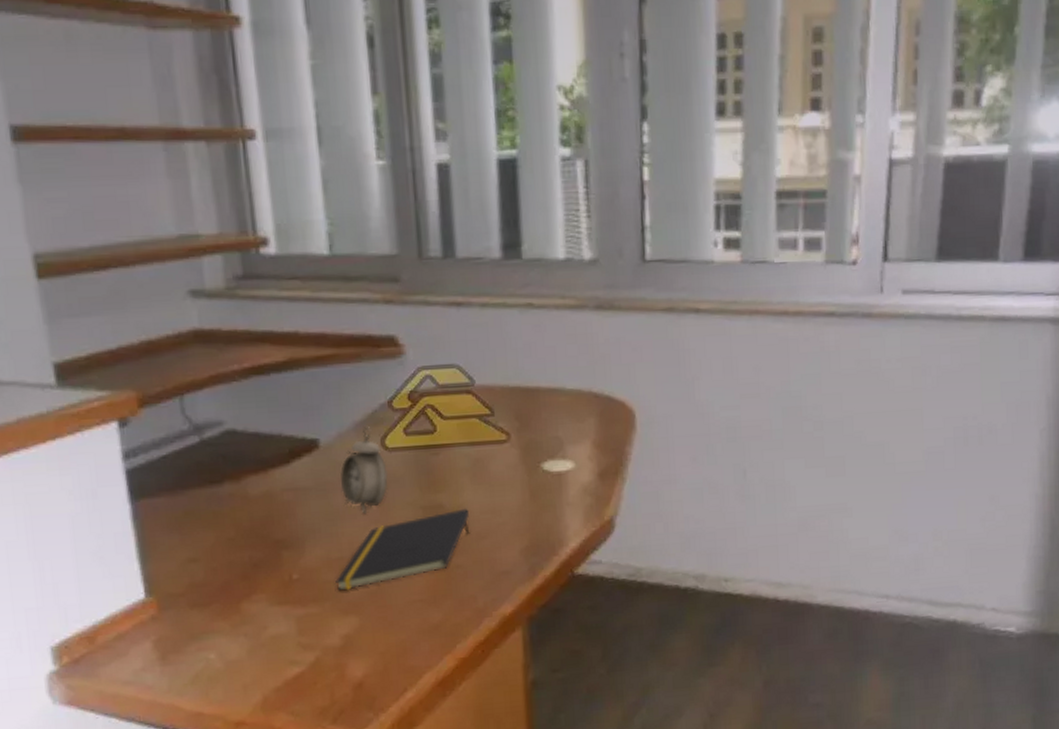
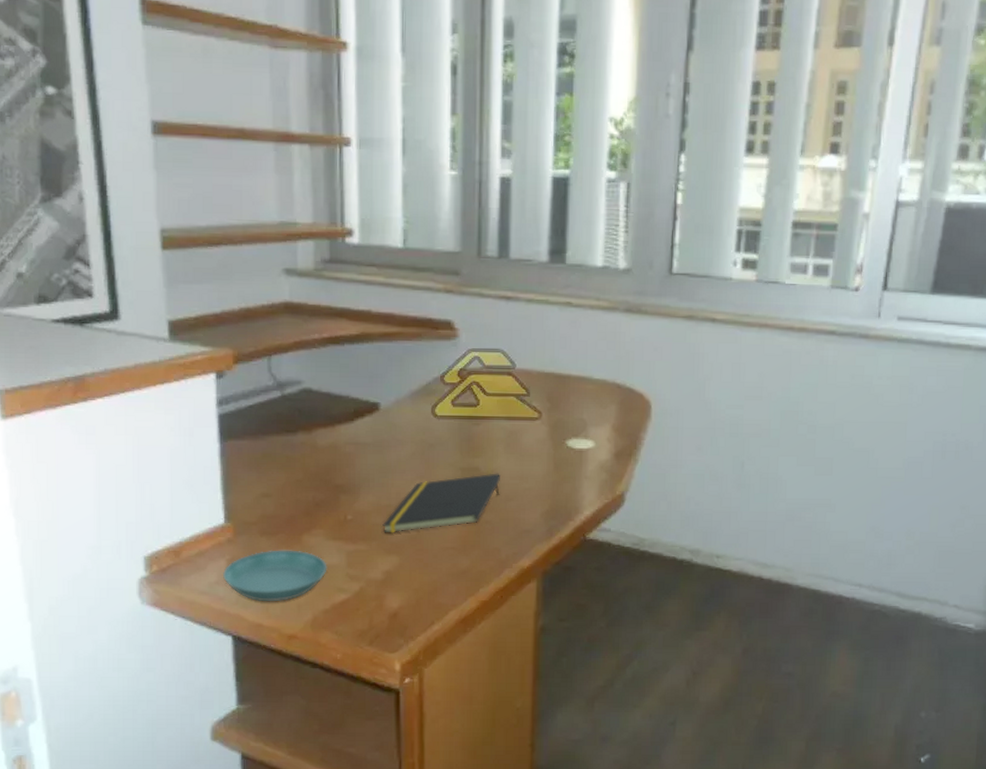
saucer: none [149,621,275,687] -> present [223,550,327,602]
alarm clock: present [340,425,388,515] -> none [394,395,435,470]

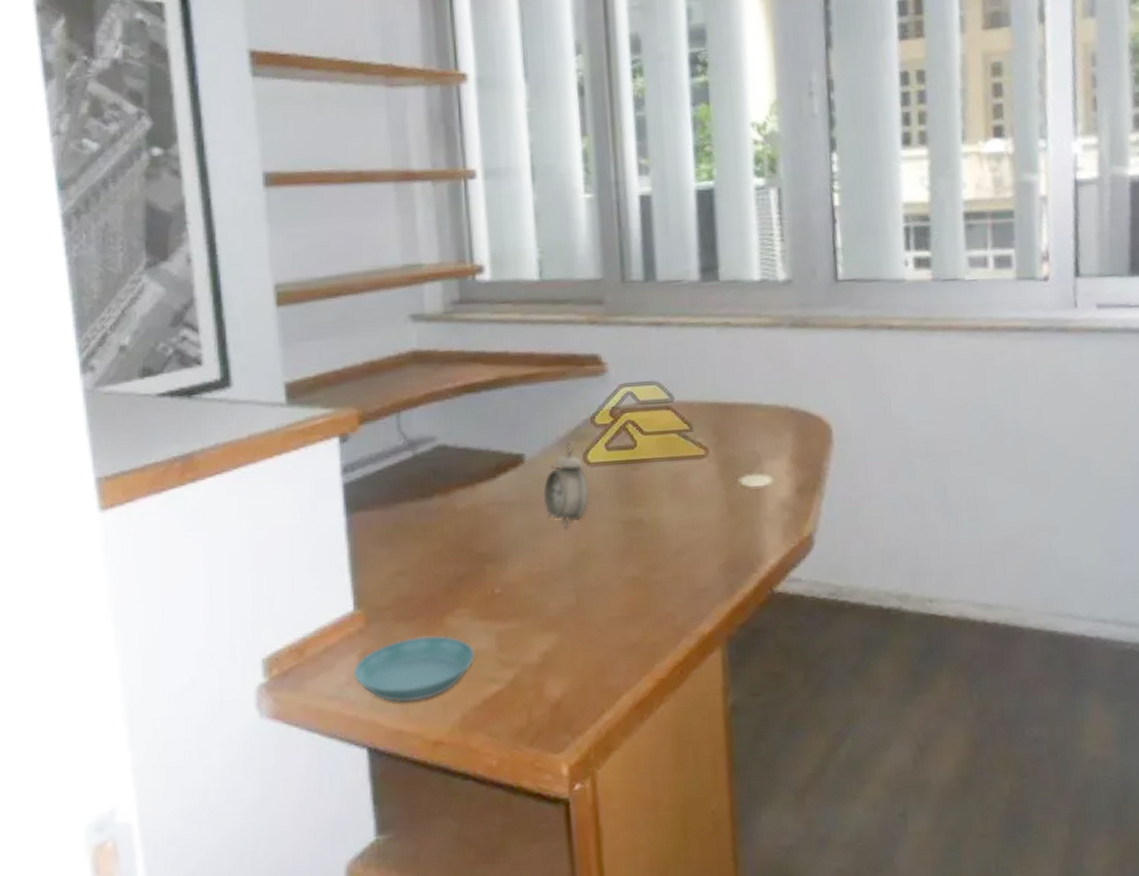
notepad: present [382,473,500,533] -> none [536,523,669,607]
alarm clock: none [394,395,435,470] -> present [543,441,589,529]

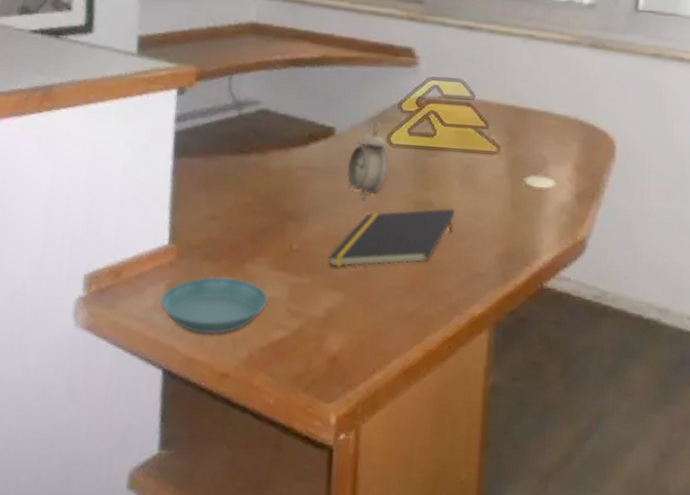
notepad: none [536,523,669,607] -> present [329,208,454,267]

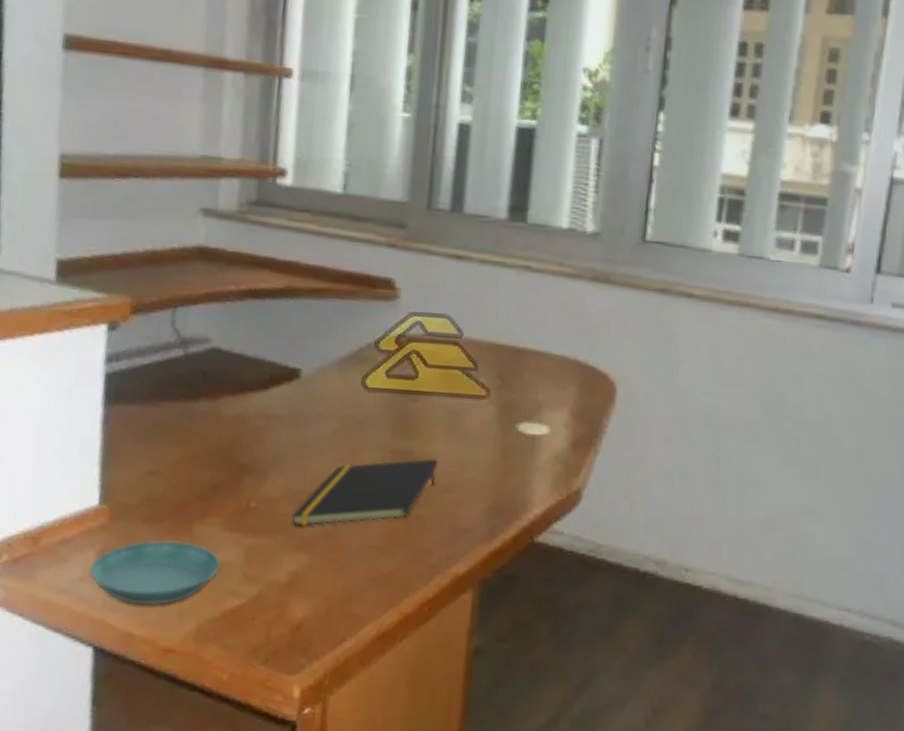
alarm clock: present [346,121,389,200] -> none [314,362,363,451]

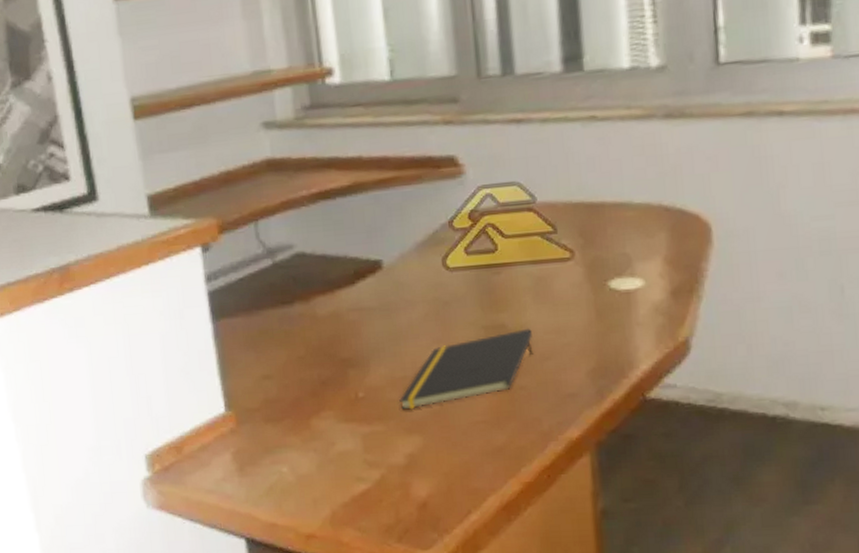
saucer: present [90,540,221,606] -> none [229,437,342,498]

